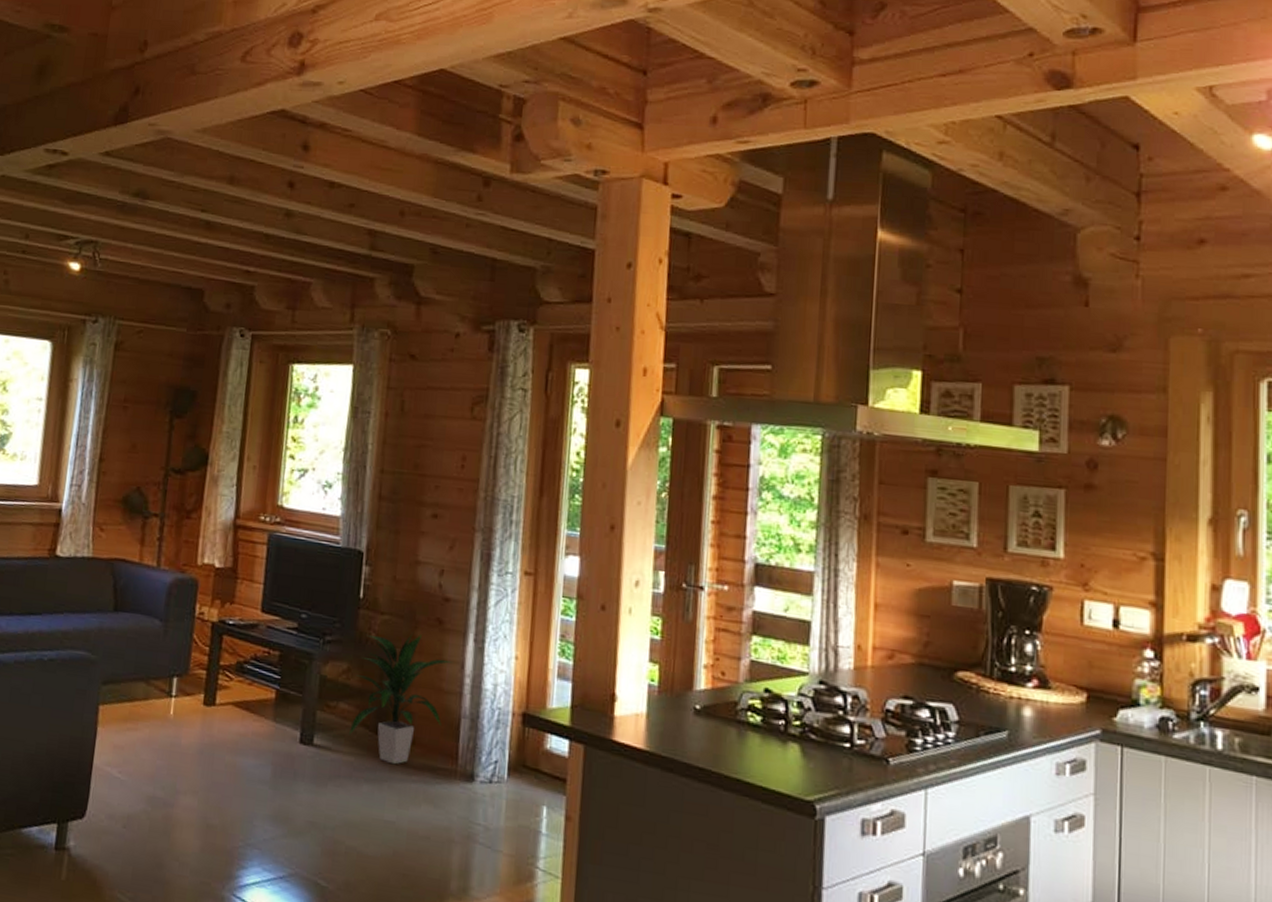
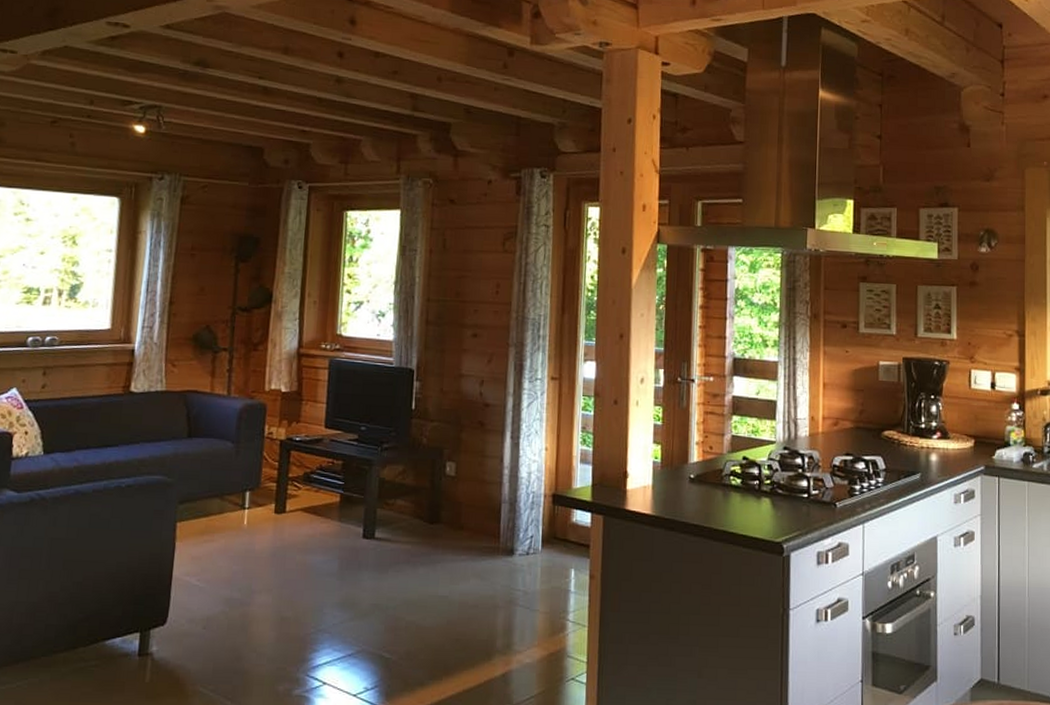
indoor plant: present [349,632,453,765] -> none [406,435,494,548]

